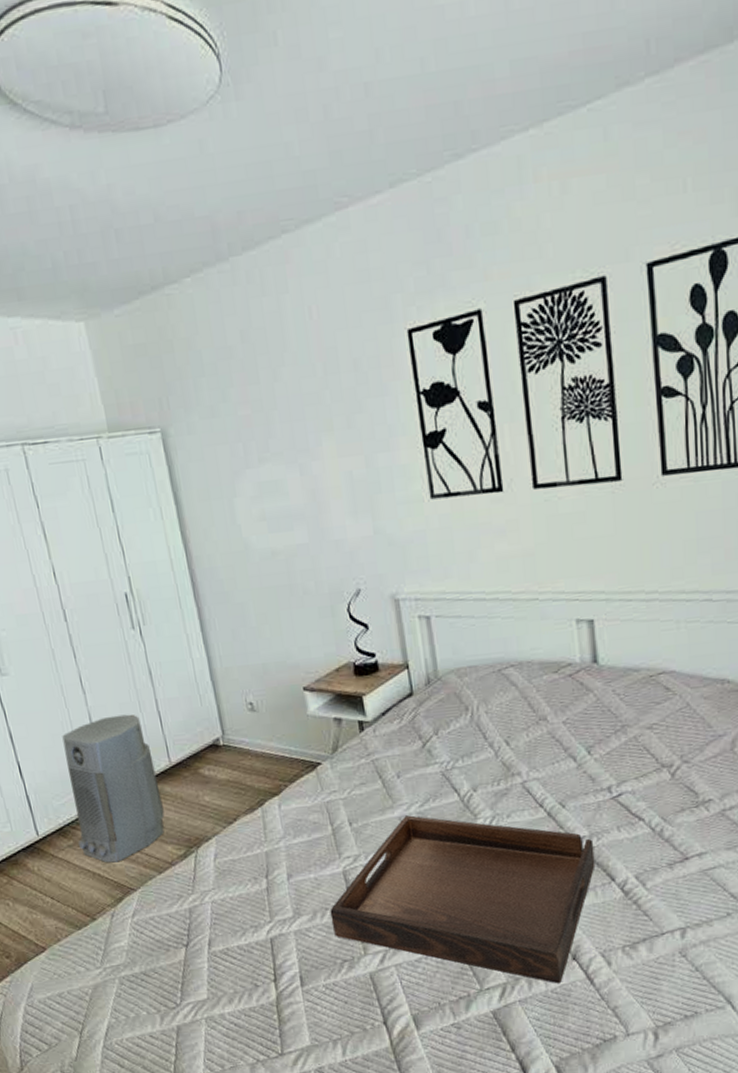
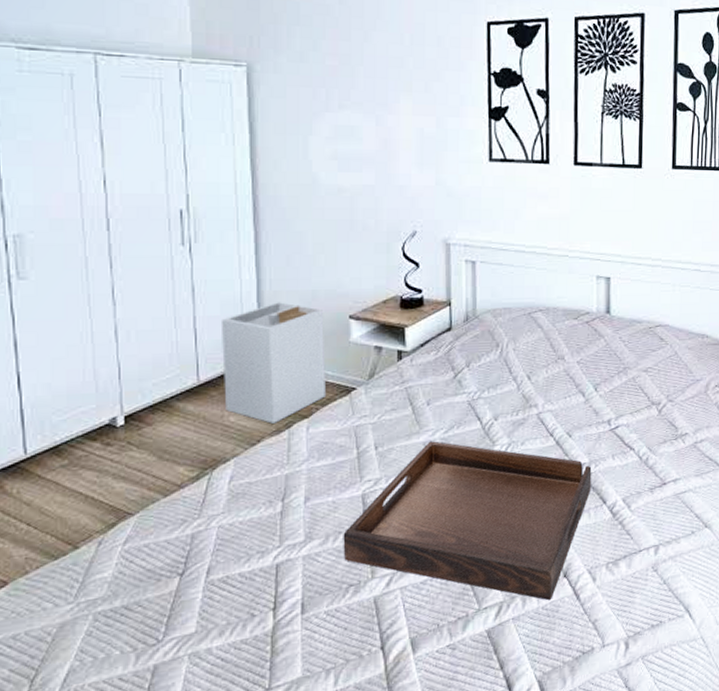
air purifier: present [62,714,165,863] -> none [73,329,182,485]
laundry hamper: none [181,679,293,802] -> present [222,302,327,424]

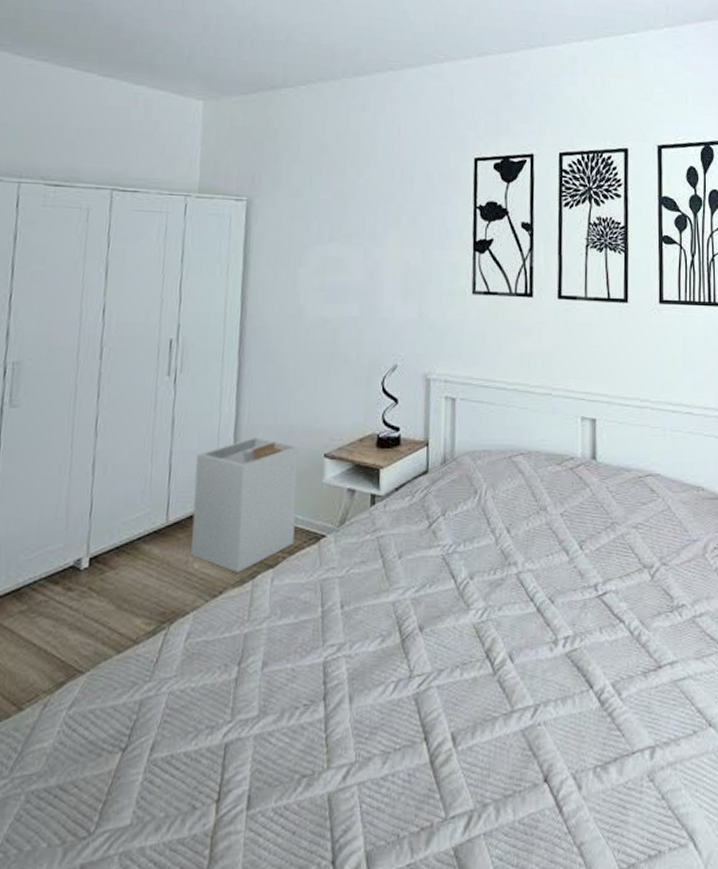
serving tray: present [343,441,592,601] -> none [298,601,577,813]

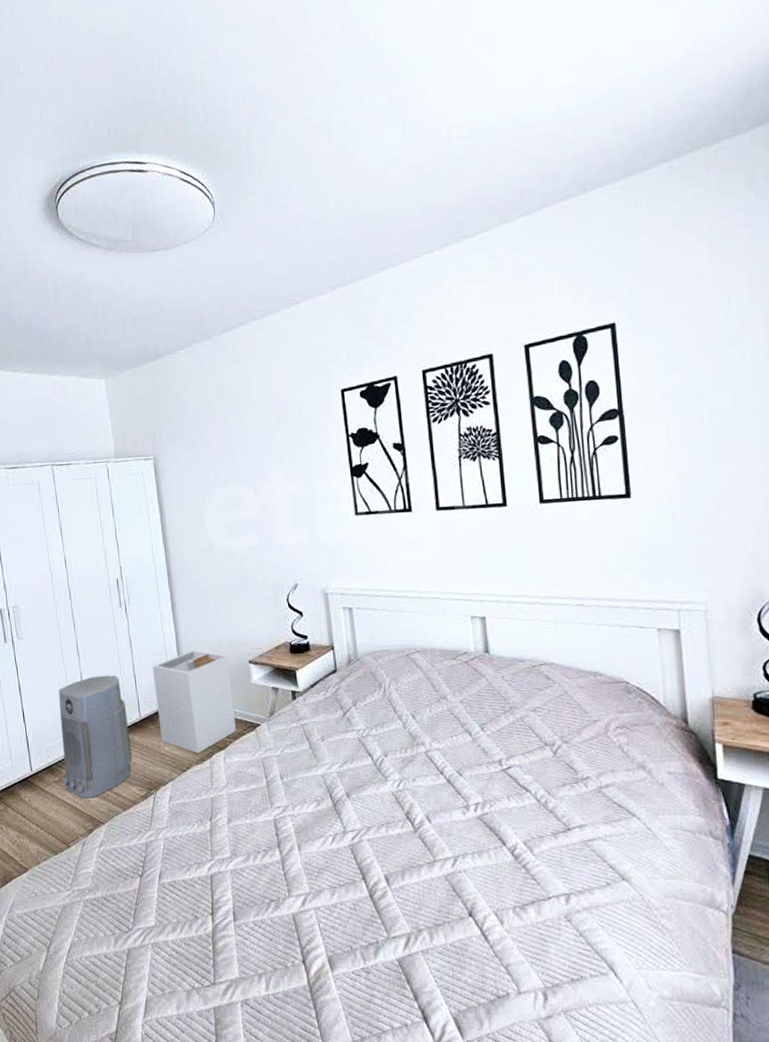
air purifier: none [32,463,150,636] -> present [58,675,132,798]

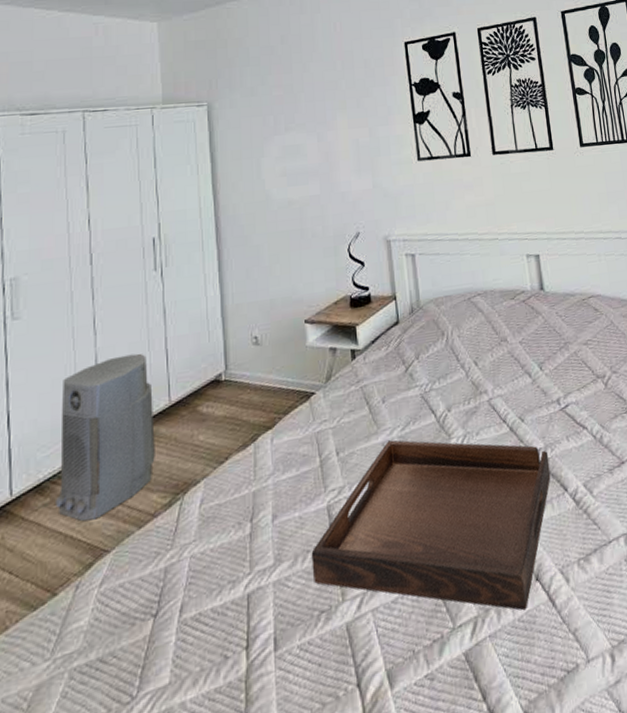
laundry hamper: present [153,651,237,753] -> none [190,314,288,439]
serving tray: none [261,774,489,938] -> present [311,439,551,611]

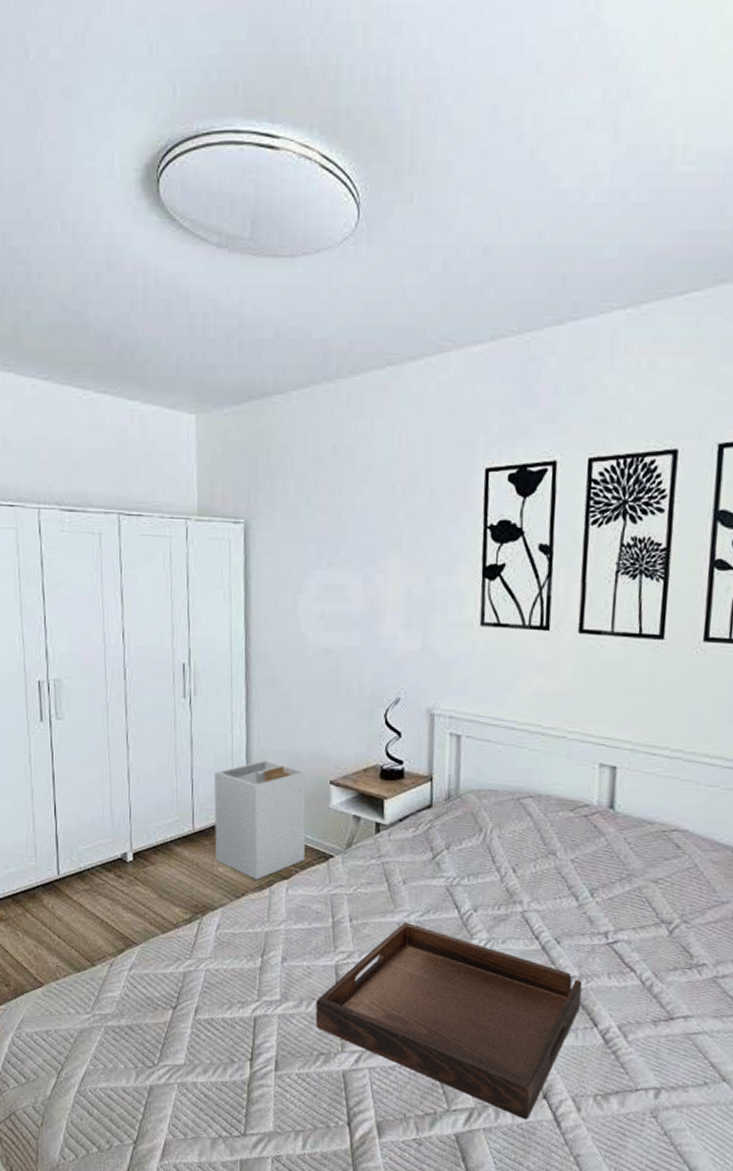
air purifier: present [54,353,155,521] -> none [93,775,179,915]
laundry hamper: none [190,314,288,439] -> present [214,760,306,880]

